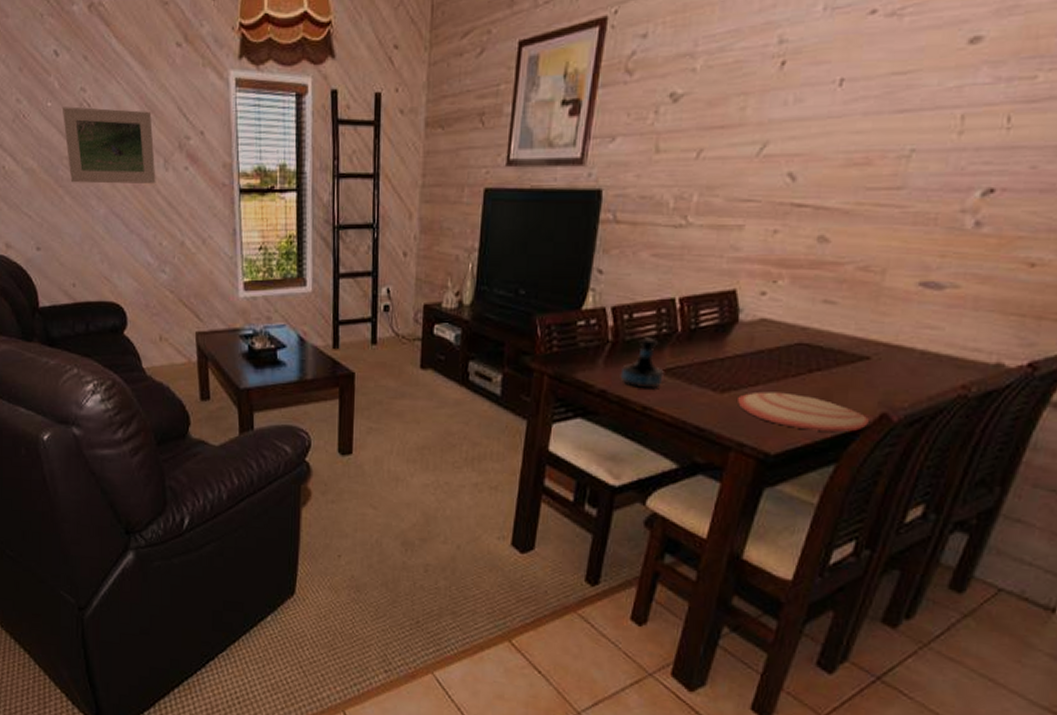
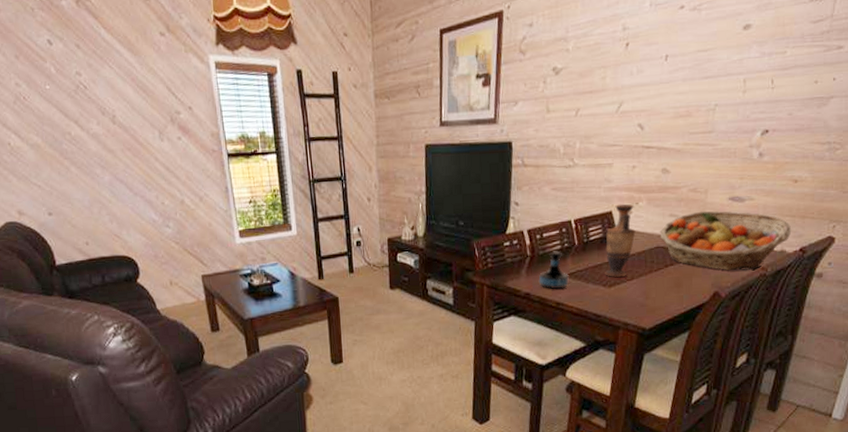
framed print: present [63,107,156,185] -> none [61,89,154,155]
vase: none [715,281,770,381] -> present [604,203,636,278]
plate: present [738,391,869,432] -> none [621,283,707,309]
fruit basket: none [804,298,1018,388] -> present [659,211,792,271]

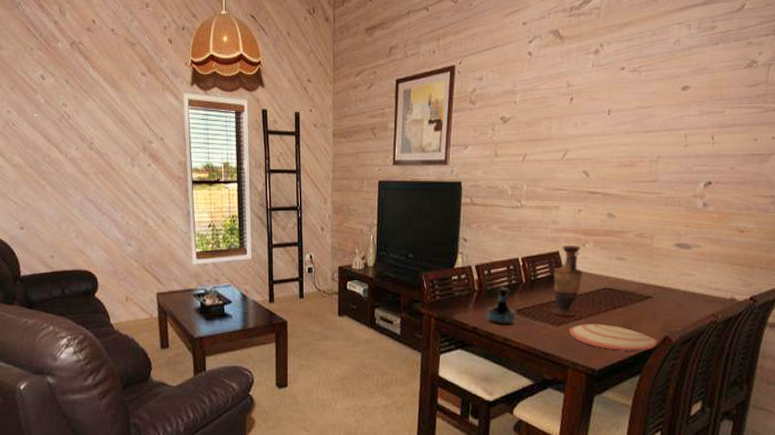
plate: none [621,283,707,309] -> present [569,324,657,351]
fruit basket: present [659,211,792,271] -> none [607,255,741,316]

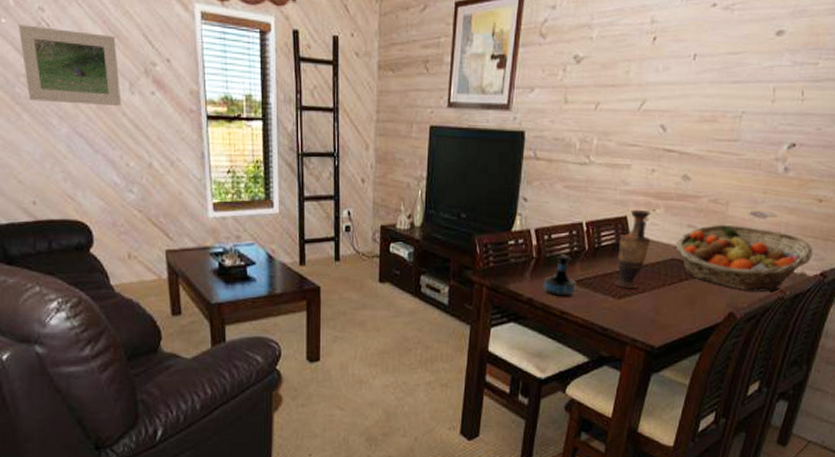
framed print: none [47,117,124,177] -> present [19,24,122,107]
plate: present [569,324,657,351] -> none [631,297,721,327]
fruit basket: none [607,255,741,316] -> present [676,224,814,292]

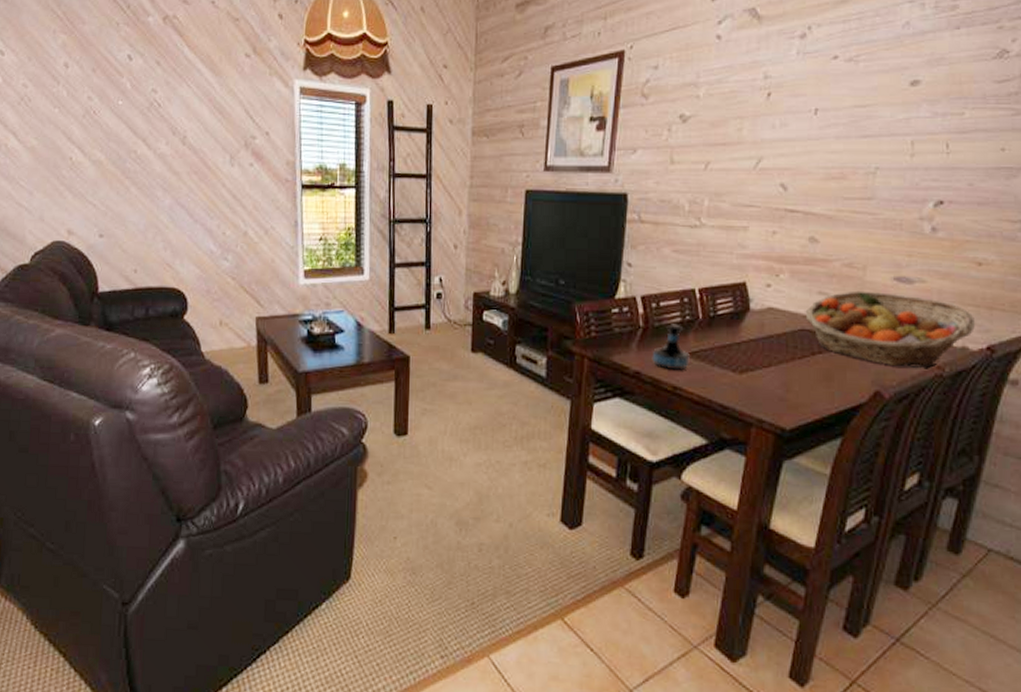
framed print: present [19,24,122,107] -> none [133,106,222,178]
vase: present [614,209,651,289] -> none [734,274,775,363]

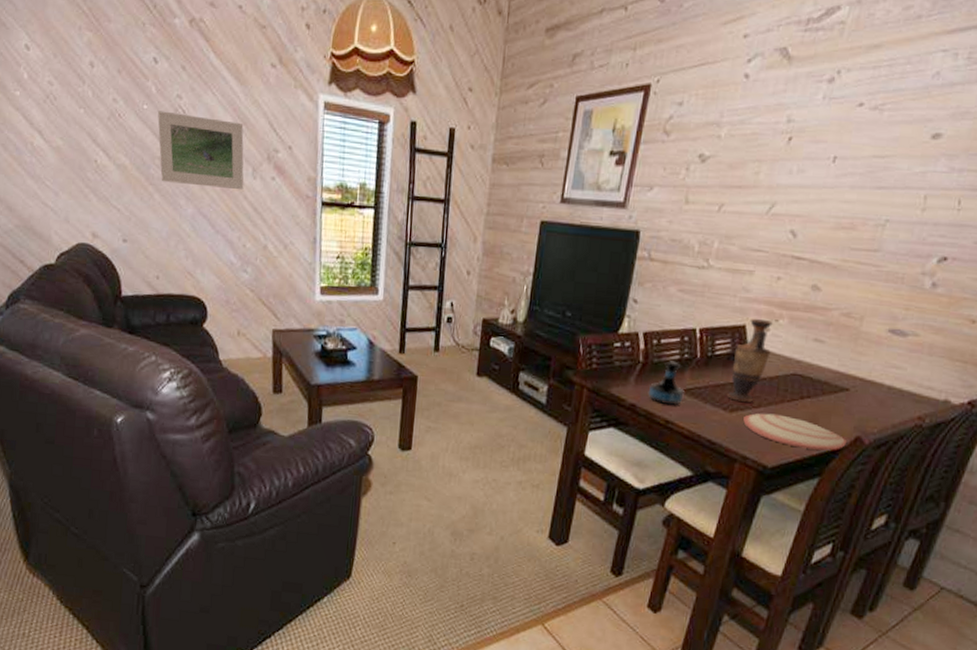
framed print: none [133,106,222,178] -> present [158,111,244,190]
vase: none [734,274,775,363] -> present [726,318,773,403]
plate: none [755,372,865,408] -> present [743,413,846,451]
fruit basket: present [805,290,976,368] -> none [798,340,961,418]

